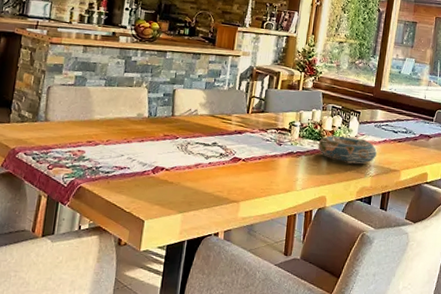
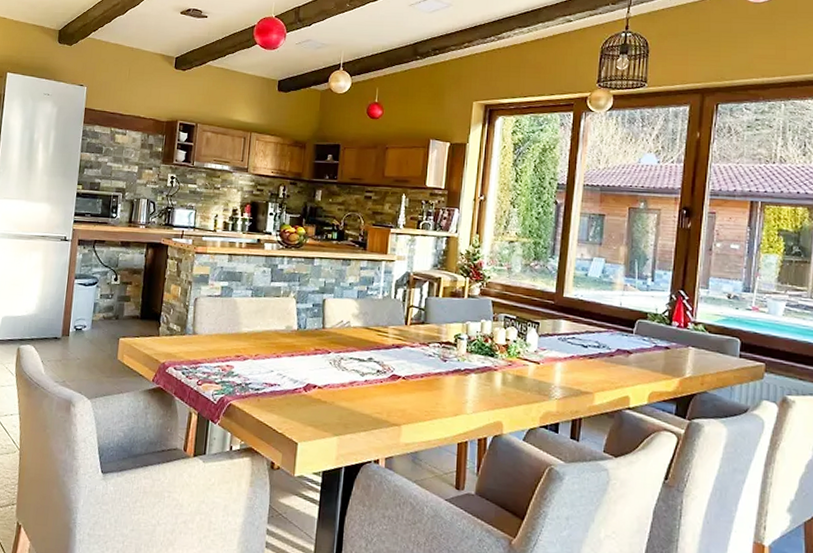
decorative bowl: present [318,135,377,164] -> none [490,349,562,385]

